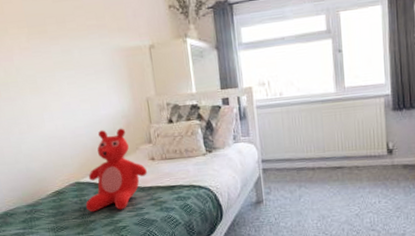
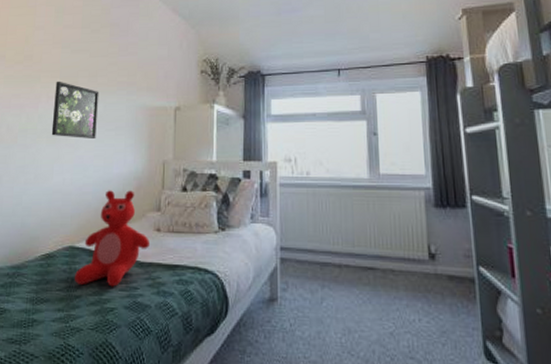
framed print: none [24,30,78,87] -> present [51,81,99,138]

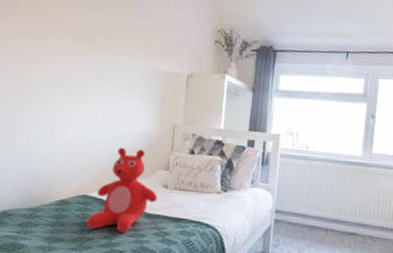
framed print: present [51,81,99,138] -> none [66,37,114,98]

